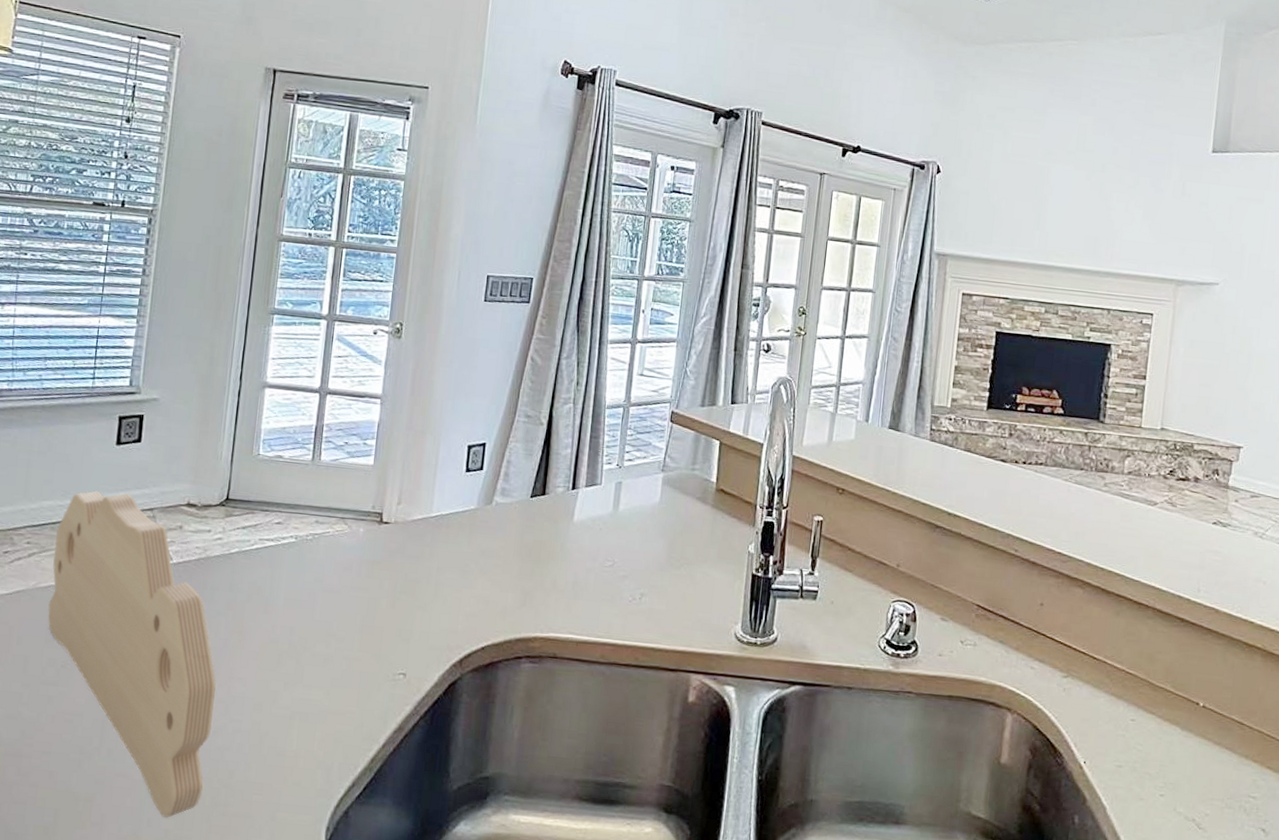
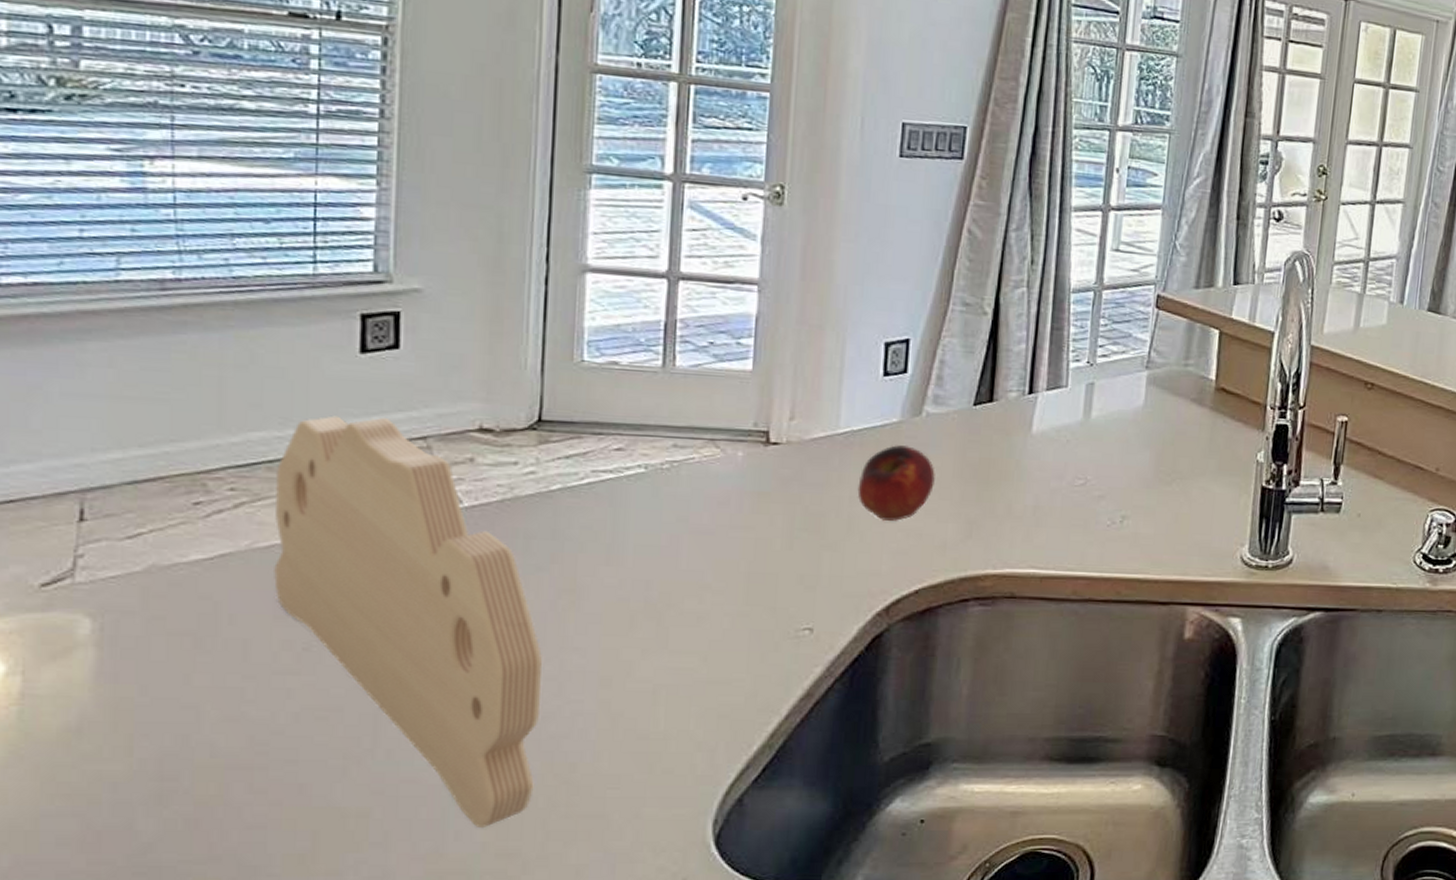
apple: none [443,527,501,589] -> present [857,445,935,522]

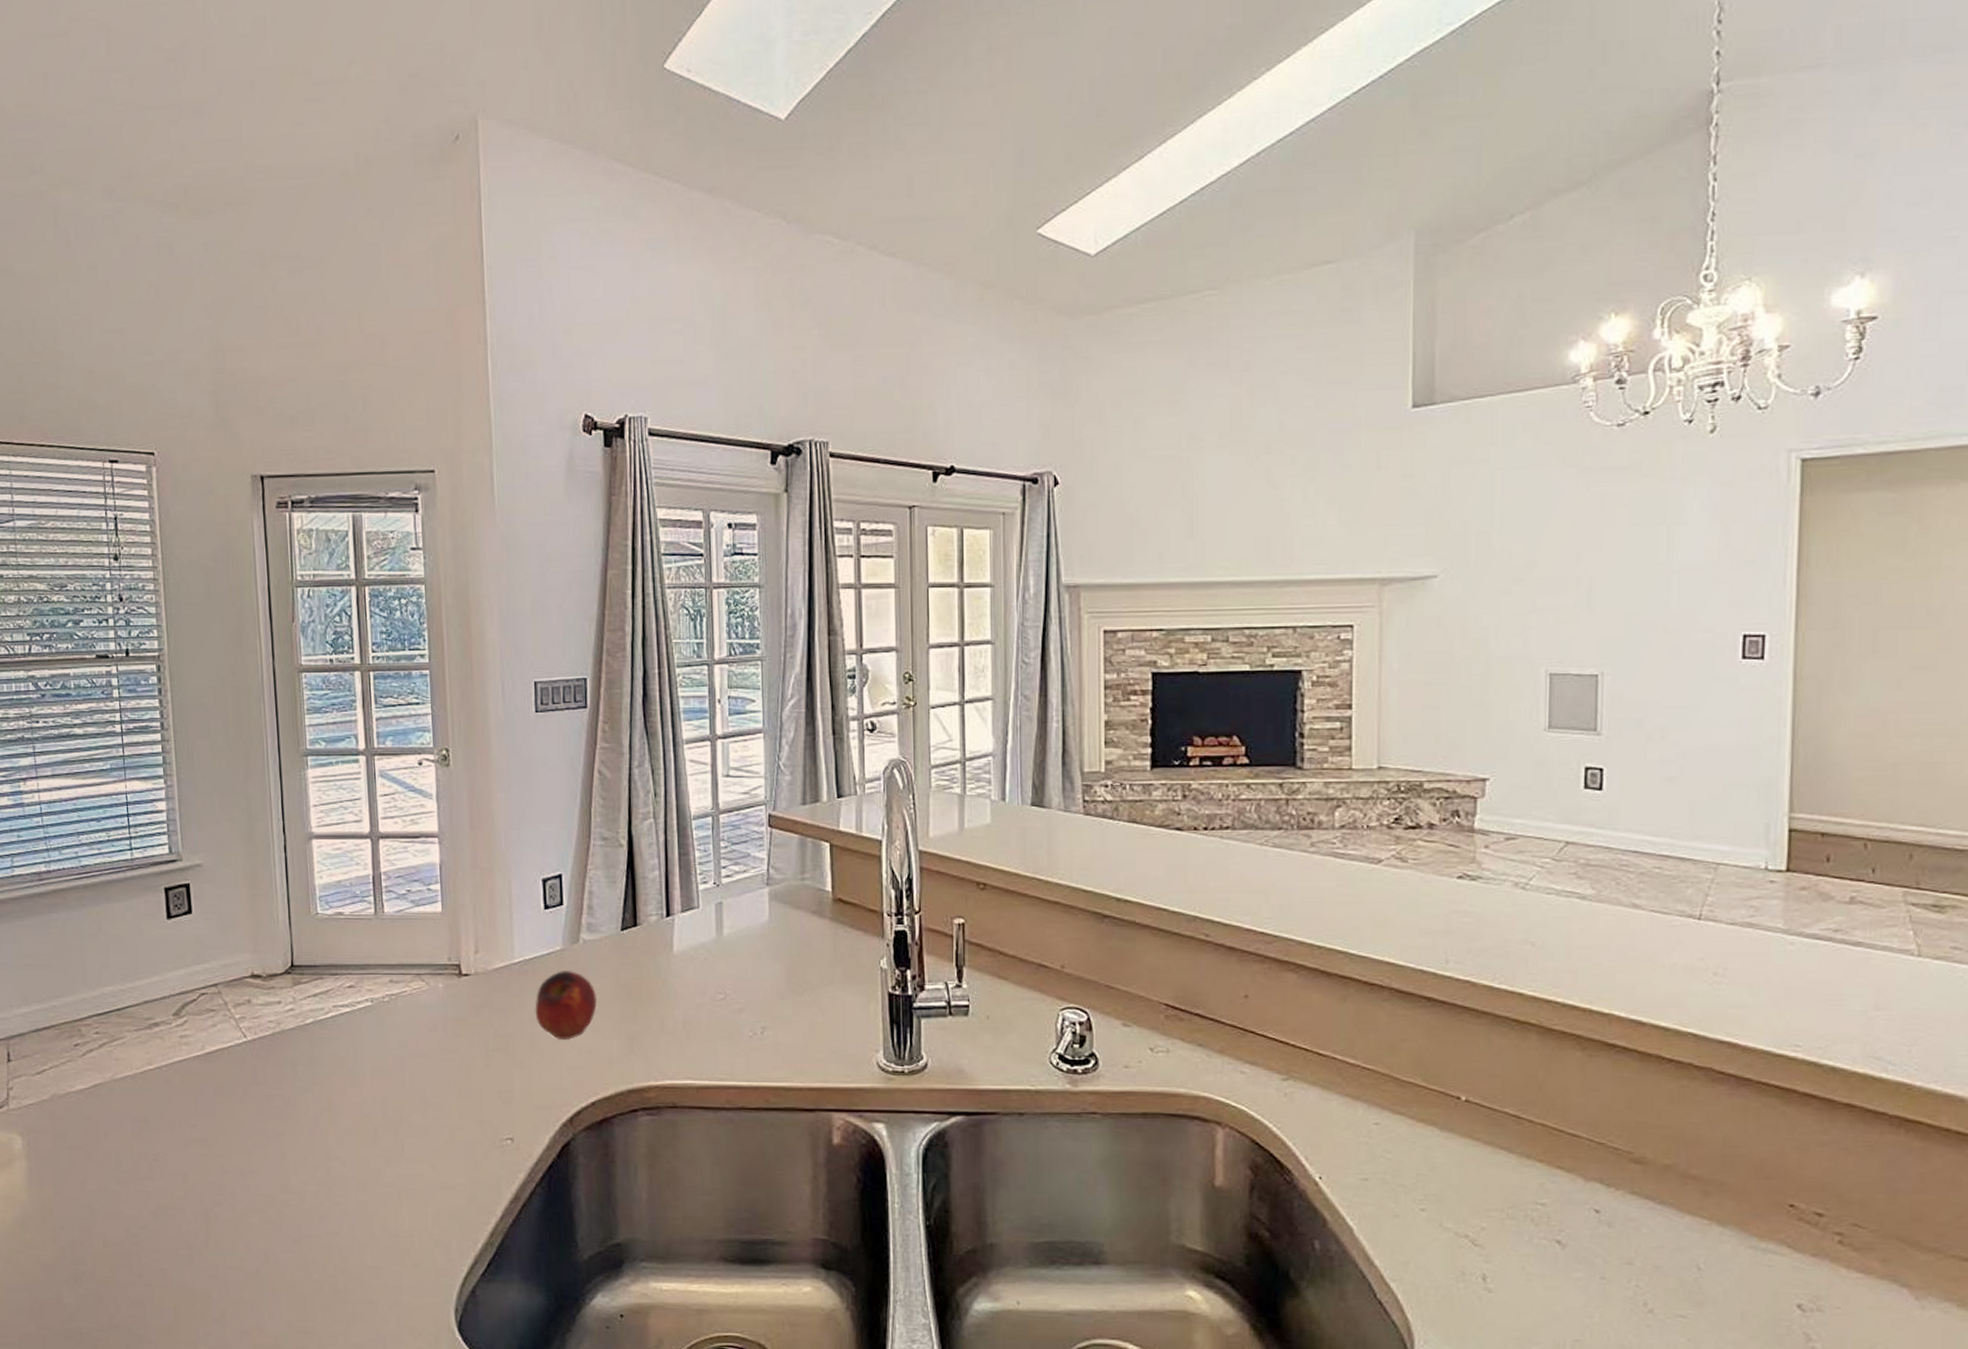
cutting board: present [272,415,543,829] -> none [122,969,320,1310]

